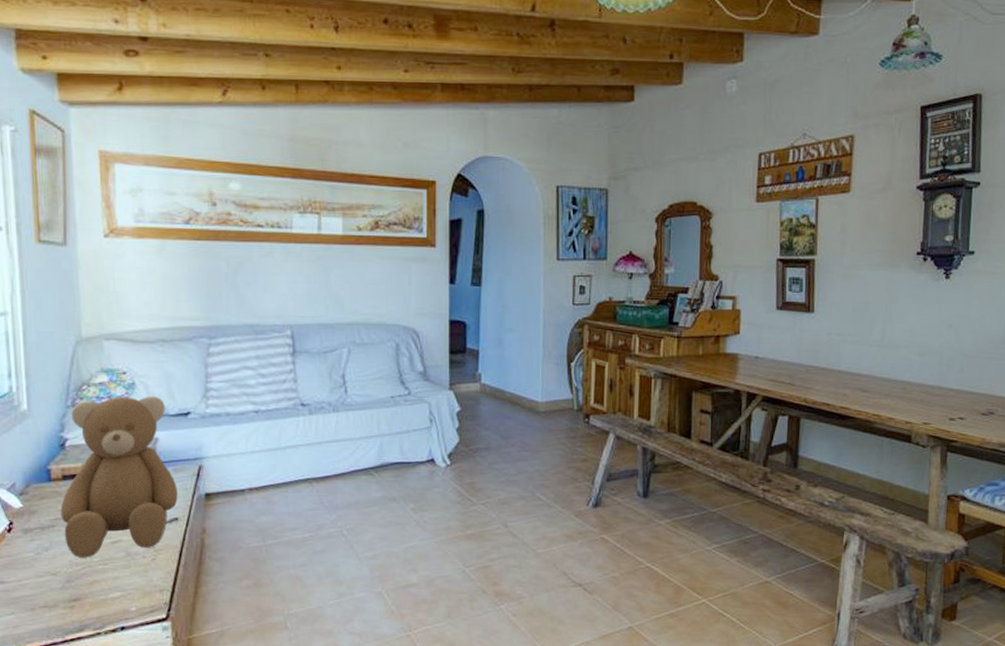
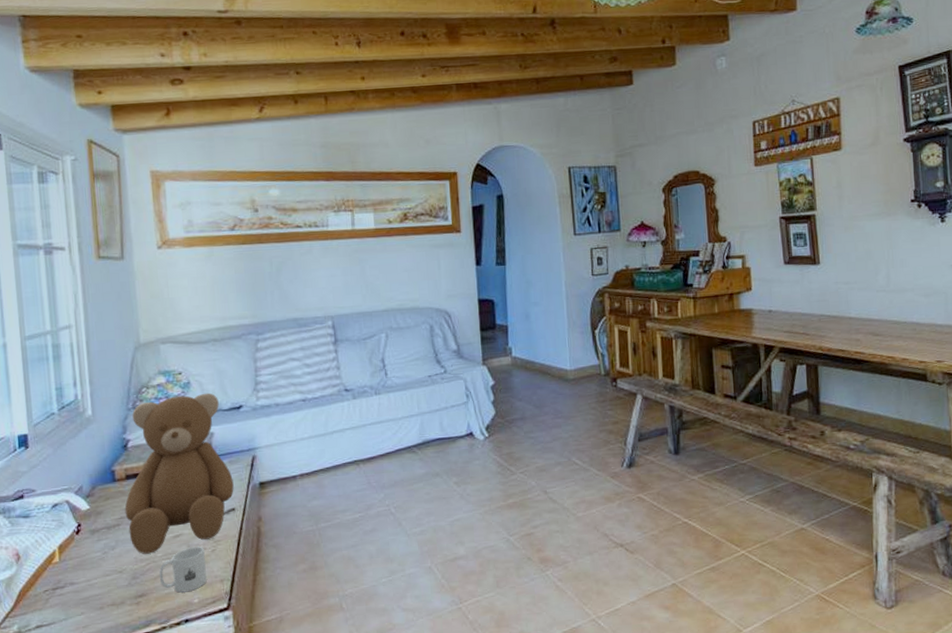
mug: none [95,555,145,600] -> present [159,547,207,593]

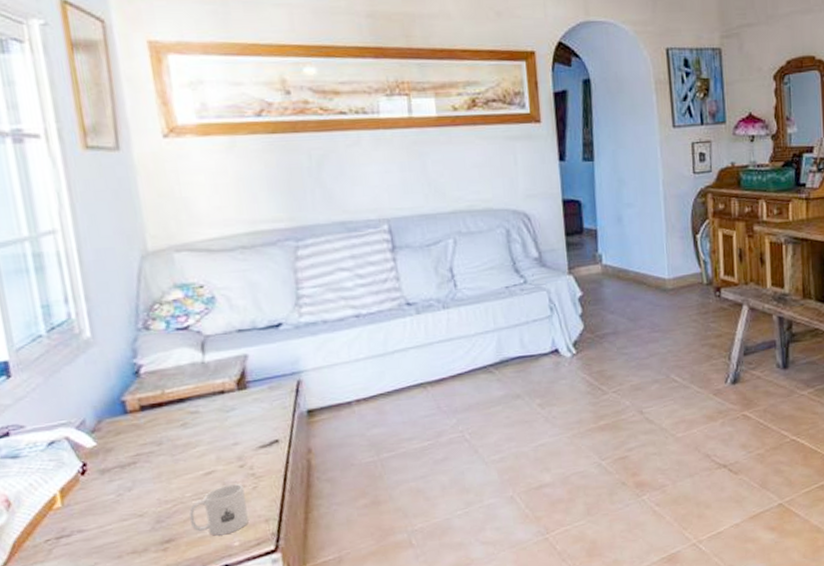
teddy bear: present [124,393,234,554] -> none [141,309,277,495]

